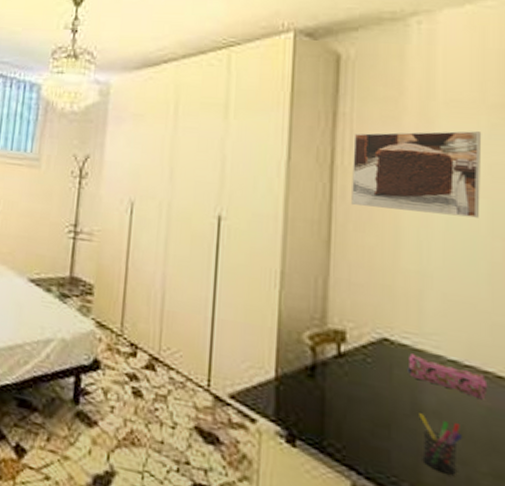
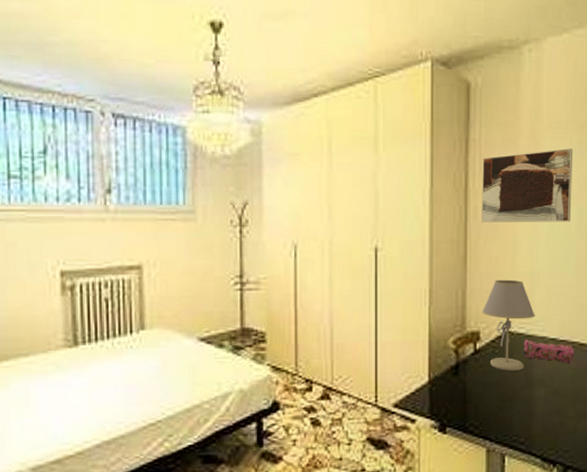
table lamp: none [350,273,426,392] -> present [482,279,535,371]
pen holder: present [419,413,462,475] -> none [531,384,558,424]

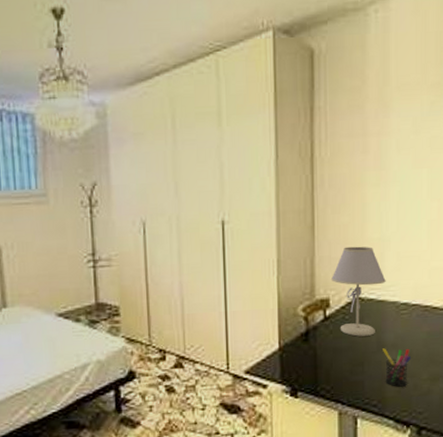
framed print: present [482,149,573,222] -> none [328,110,424,190]
pencil case: present [523,339,575,364] -> none [374,305,428,328]
pen holder: none [531,384,558,424] -> present [383,348,411,387]

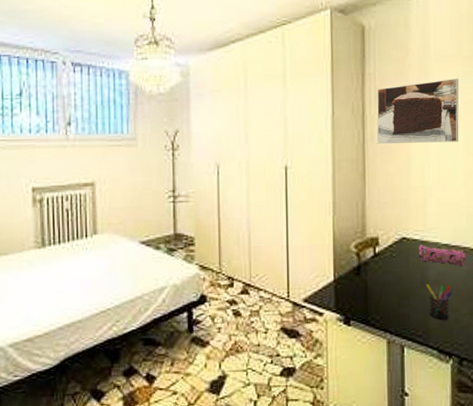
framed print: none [328,110,424,190] -> present [377,79,459,143]
table lamp: present [331,246,386,337] -> none [380,192,428,272]
pencil case: none [374,305,428,328] -> present [418,245,466,267]

